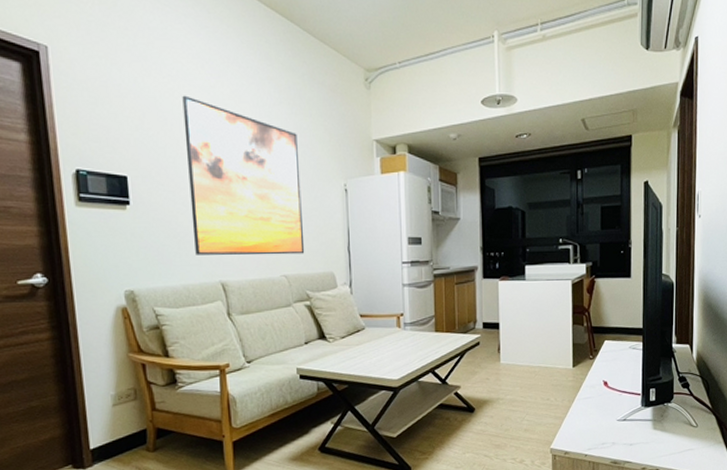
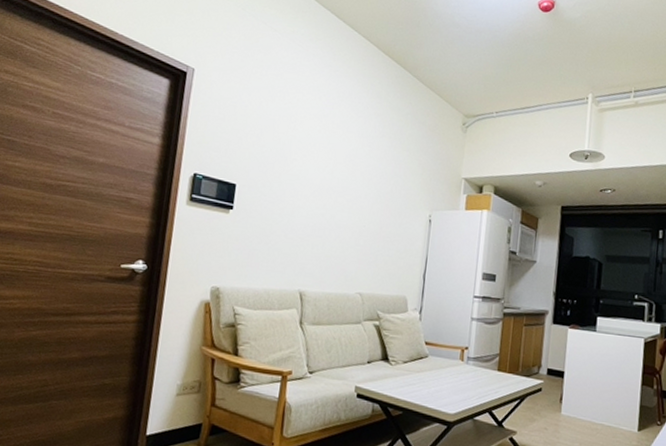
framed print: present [182,95,305,255] -> none [281,120,393,276]

